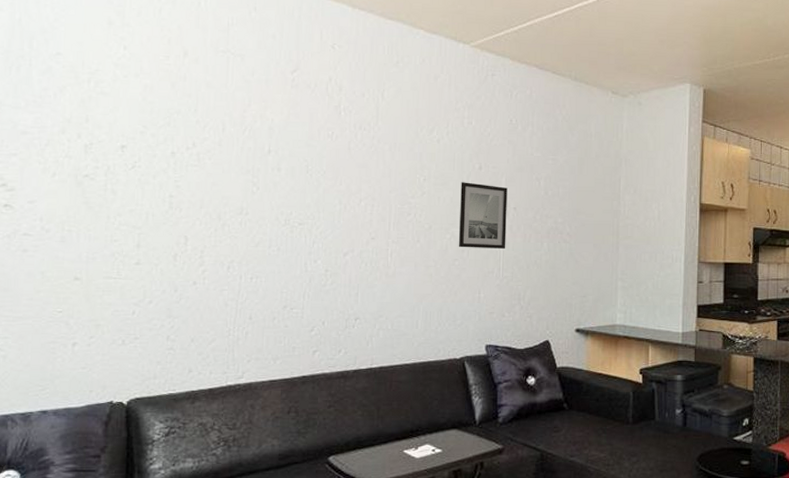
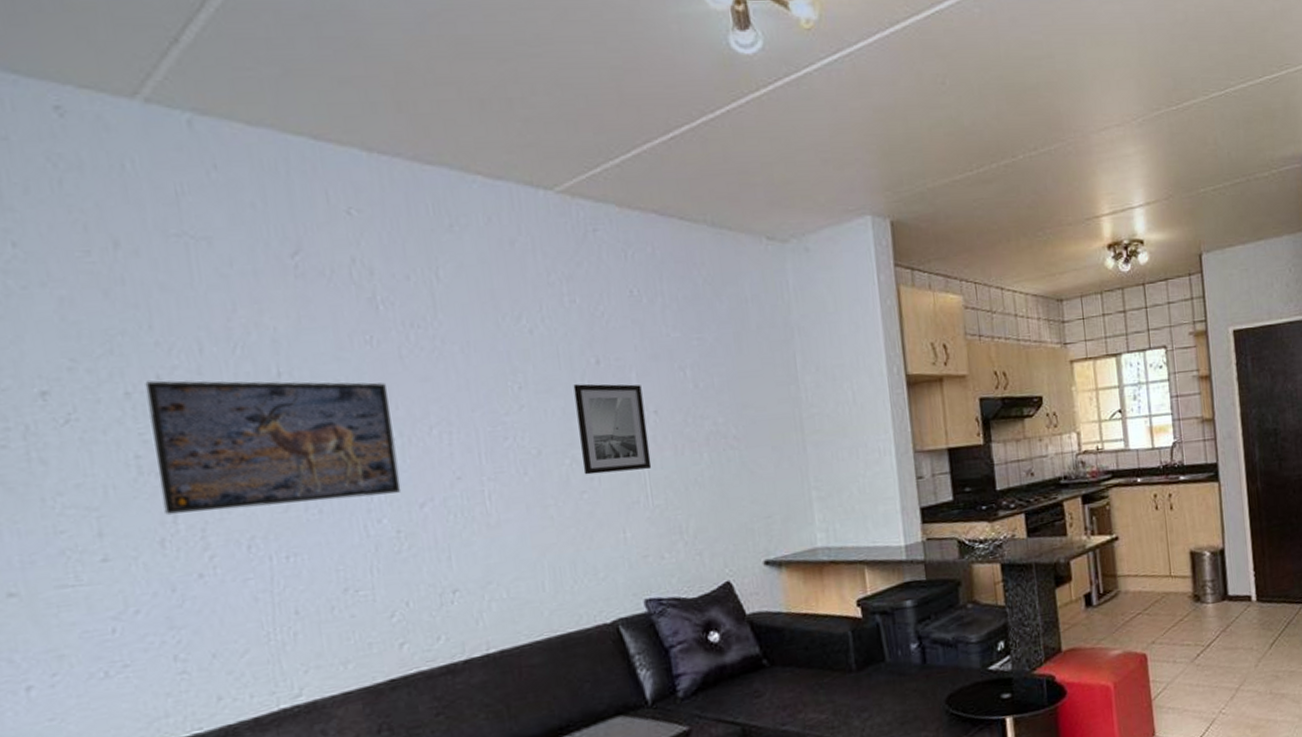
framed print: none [181,146,336,243] -> present [145,380,401,516]

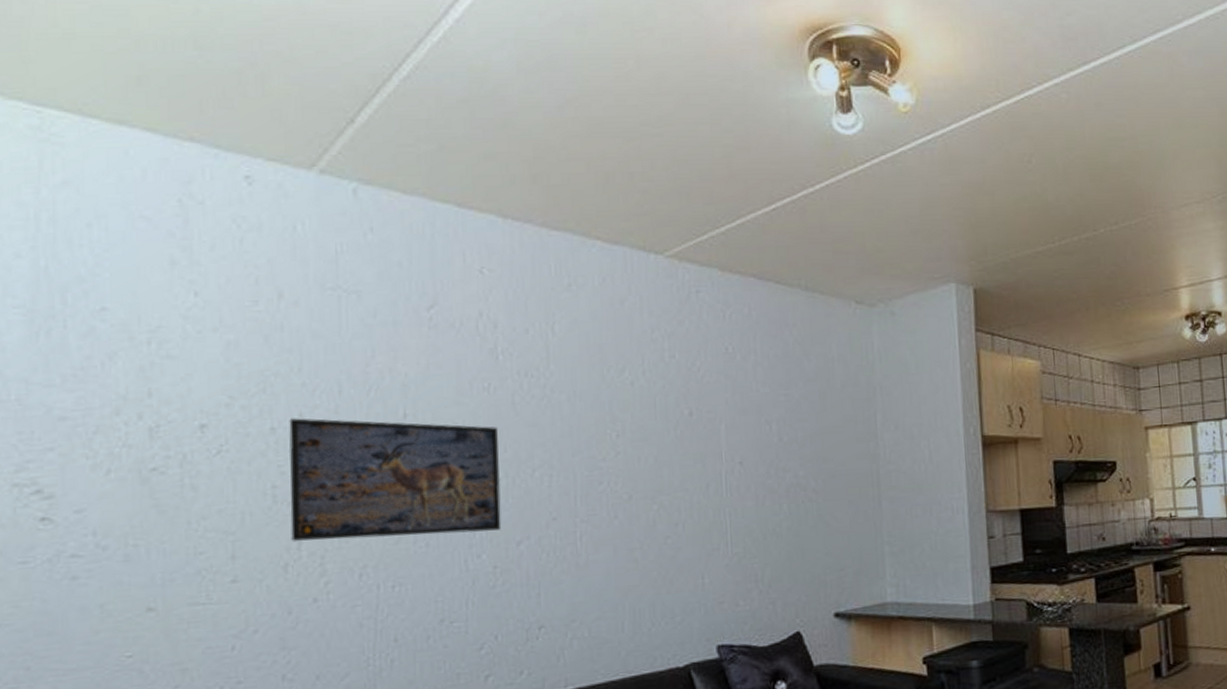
wall art: present [573,384,652,475] -> none [666,434,734,521]

